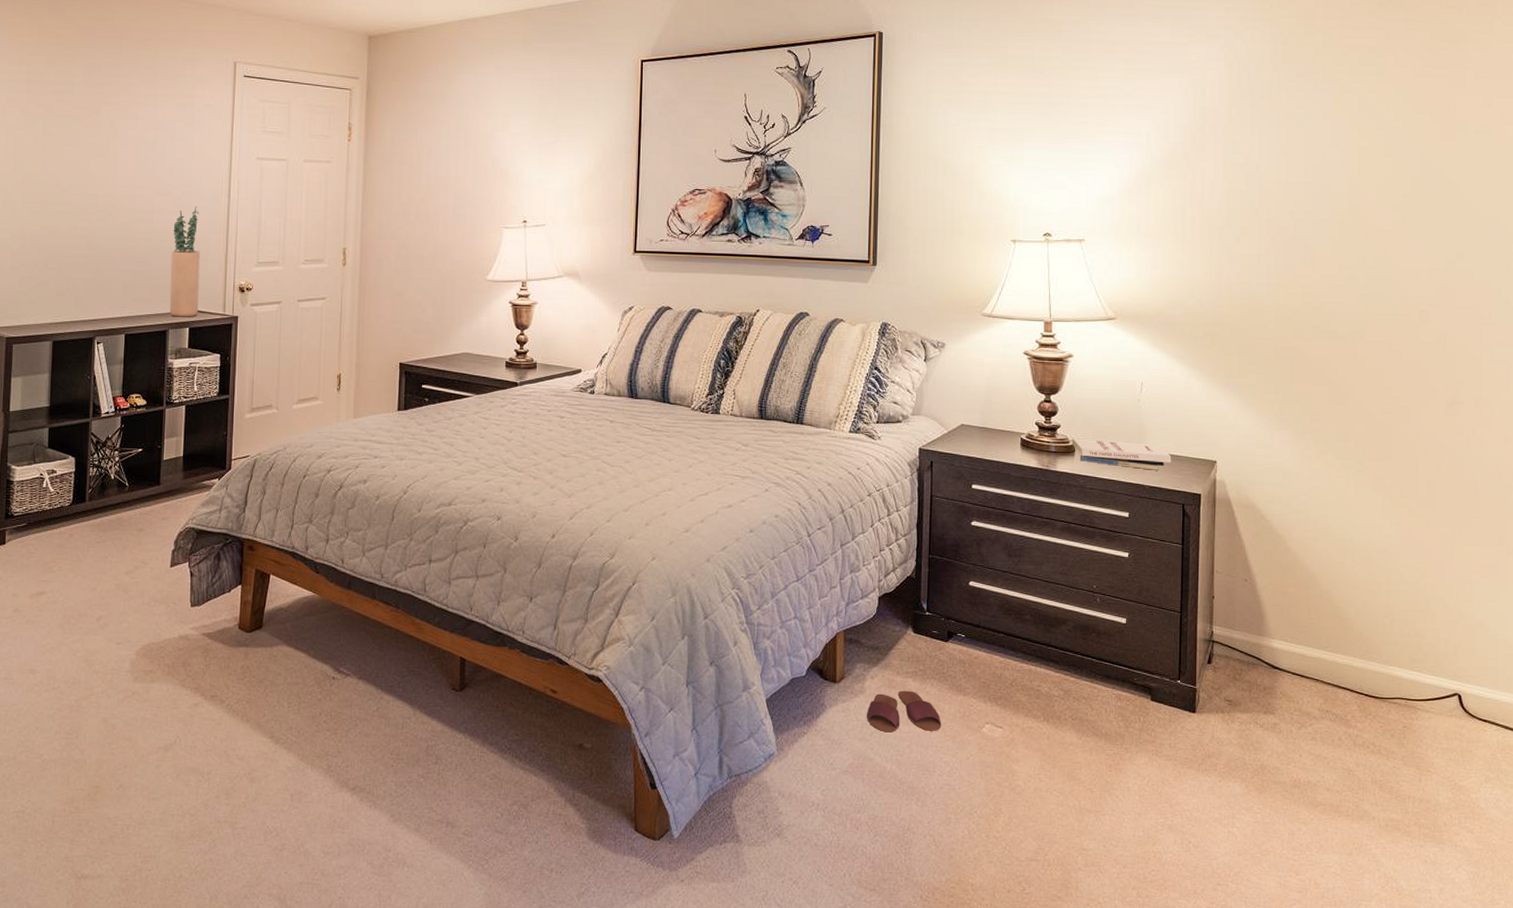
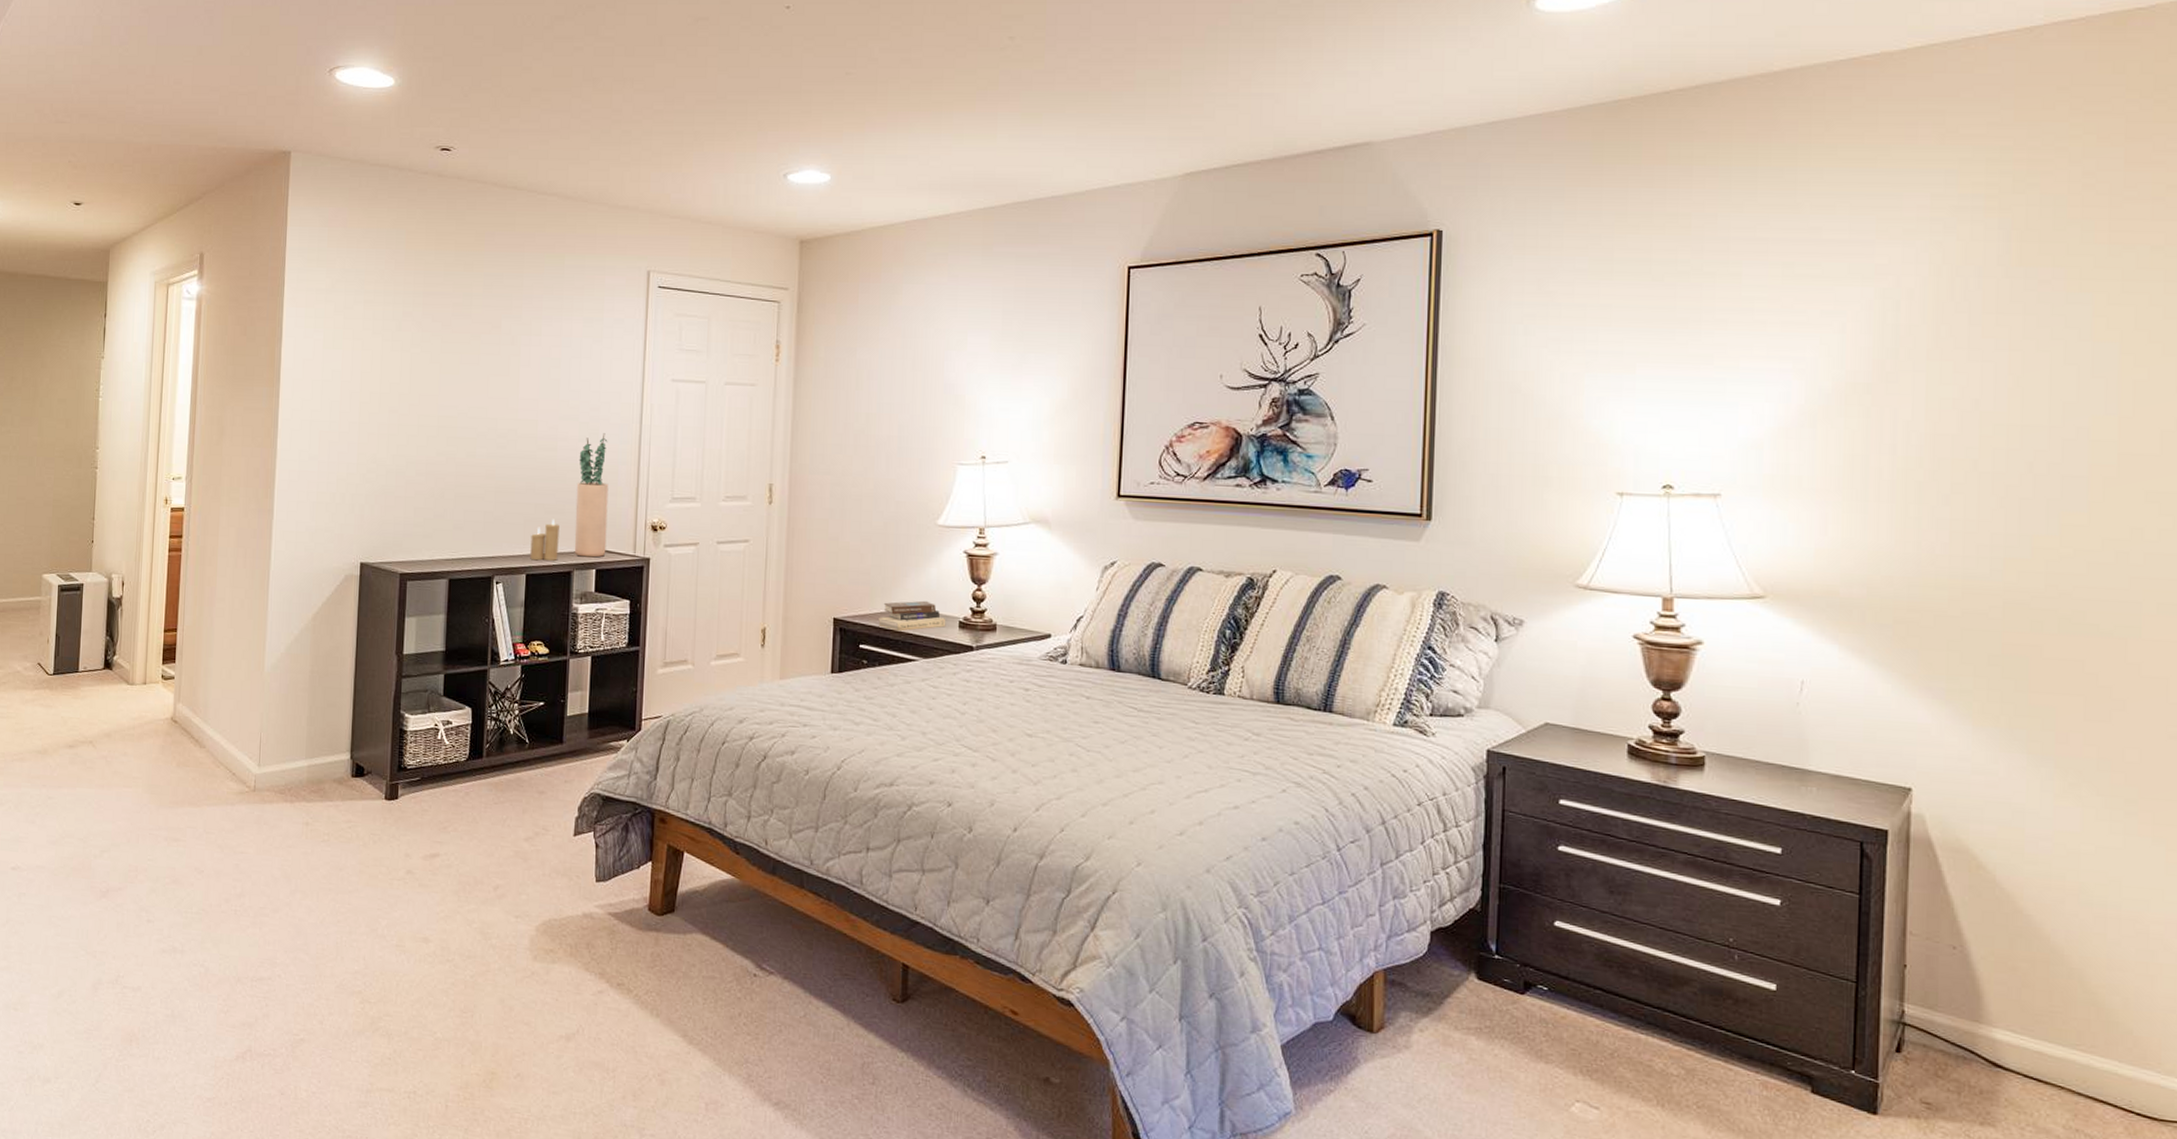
candle: none [129,283,156,322] -> present [530,518,559,562]
books: none [437,345,495,372] -> present [877,600,946,632]
slippers: present [867,690,942,733] -> none [1414,1050,1515,1105]
books: present [1072,438,1172,470] -> none [1700,748,1845,796]

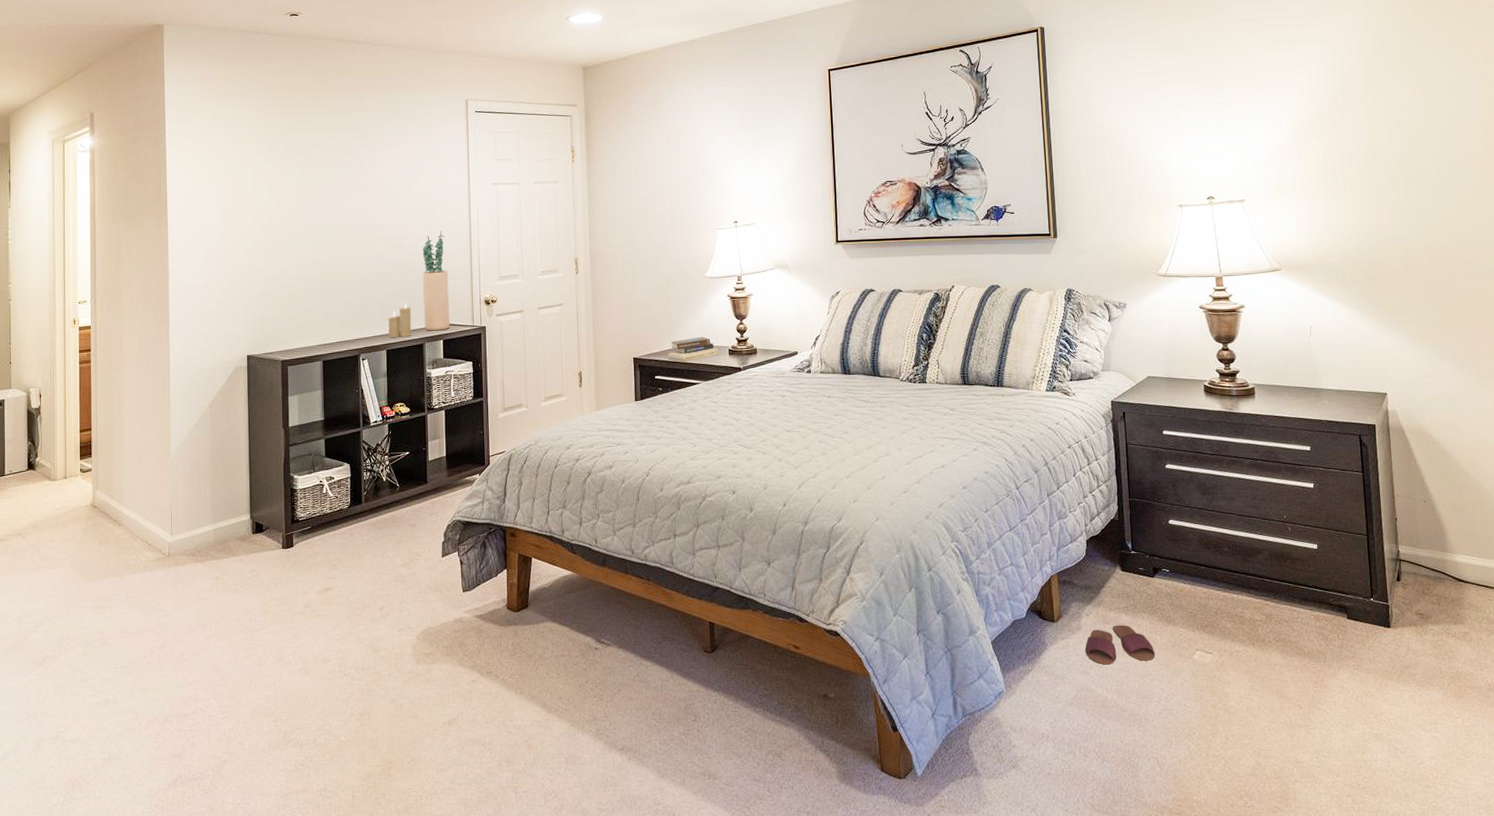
slippers: none [1414,1050,1515,1105] -> present [1085,625,1156,665]

